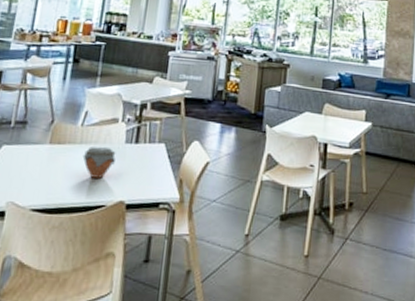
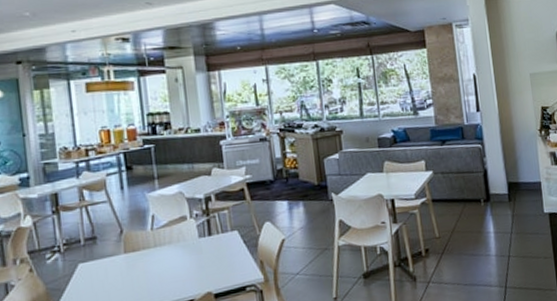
jar: present [82,146,116,178] -> none [160,244,193,277]

